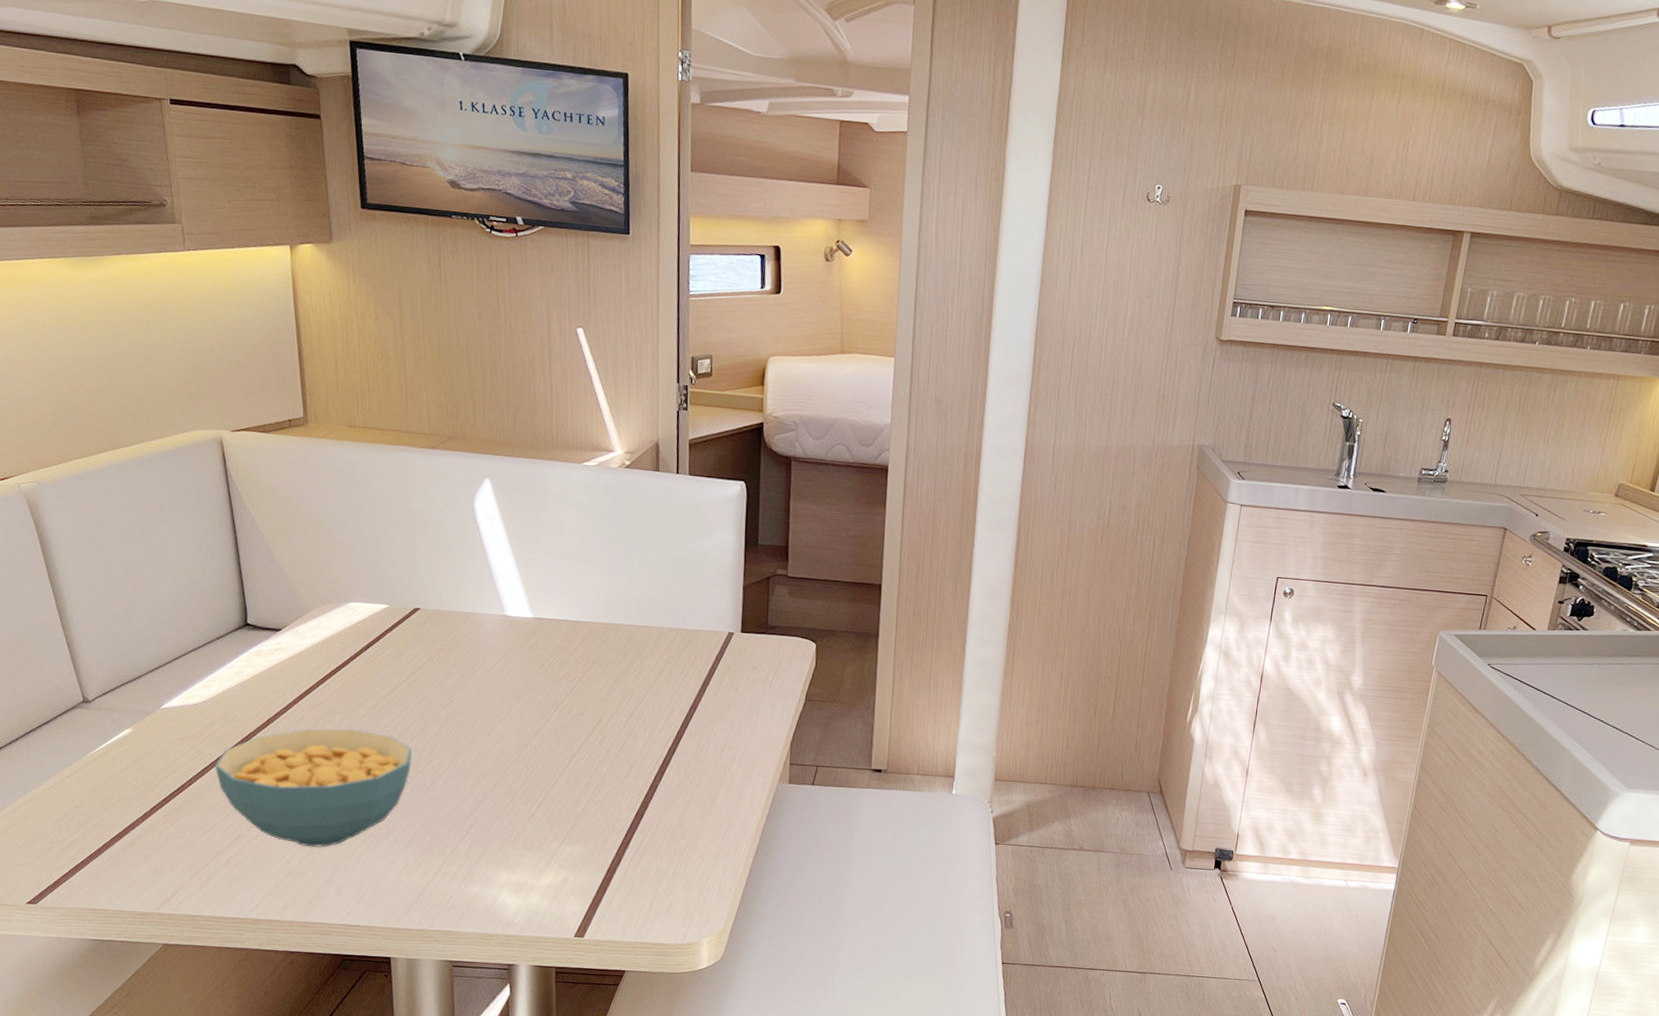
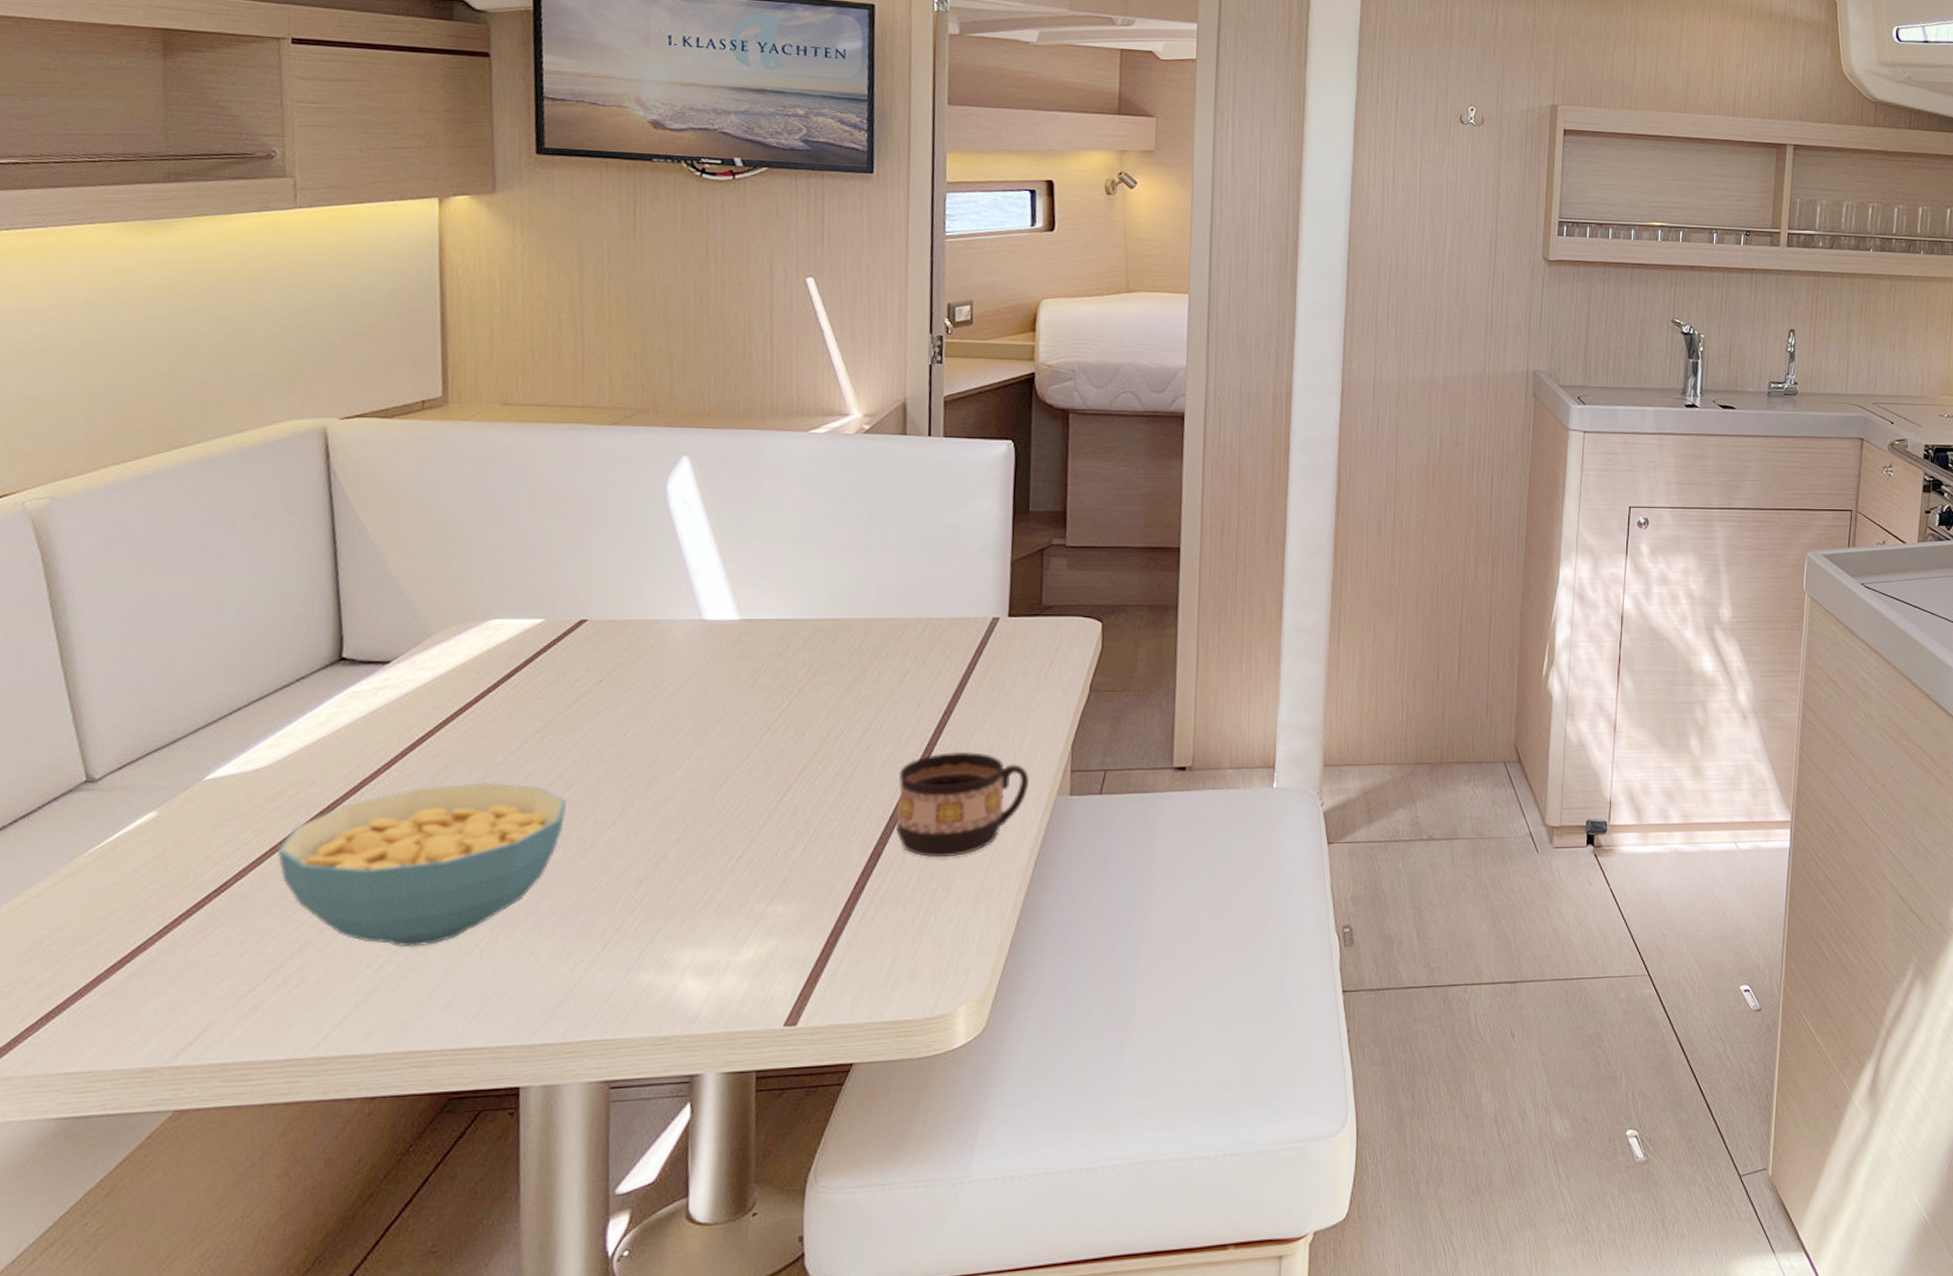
cup: none [655,739,757,823] -> present [896,751,1030,858]

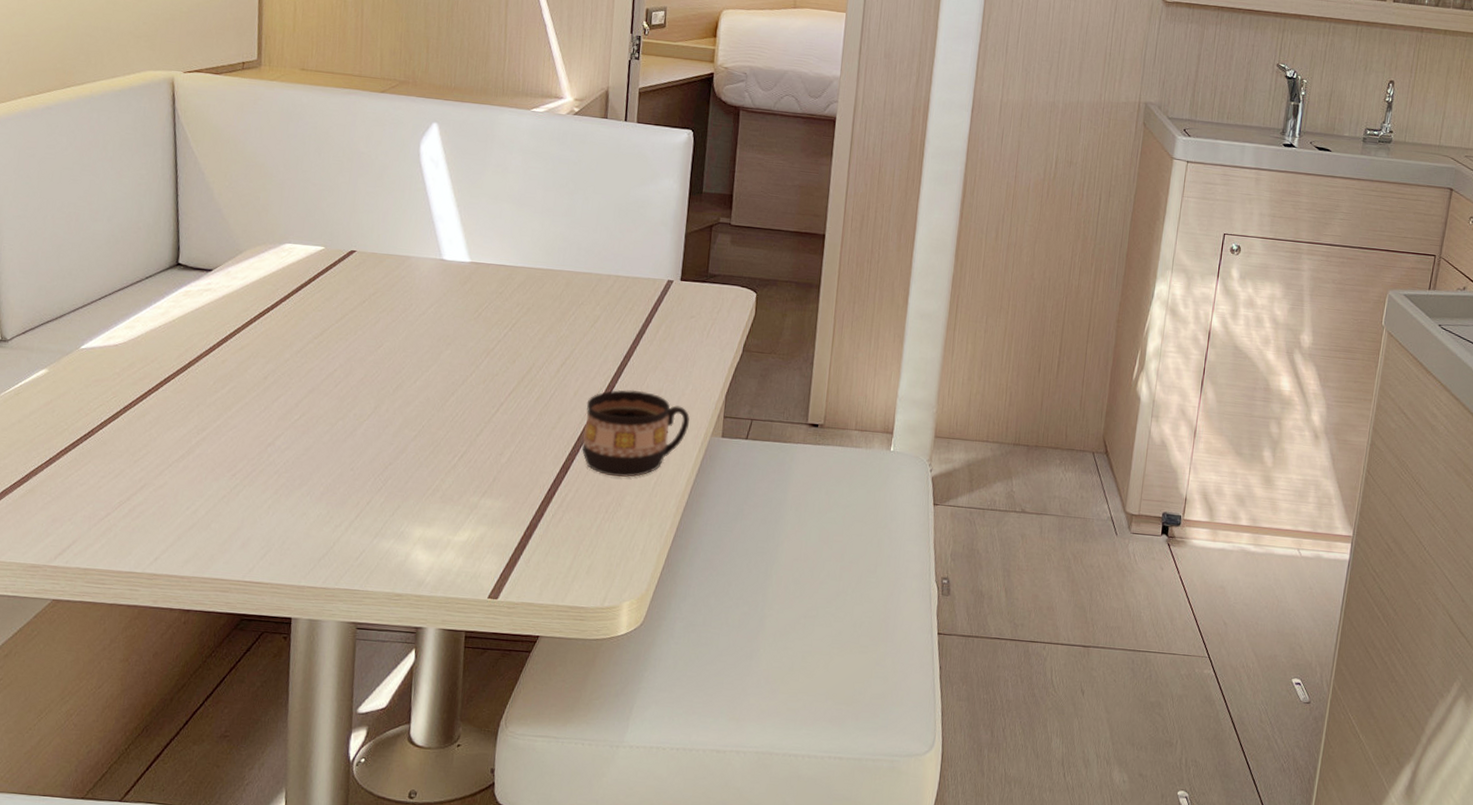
cereal bowl: present [278,782,567,948] -> none [129,372,335,498]

